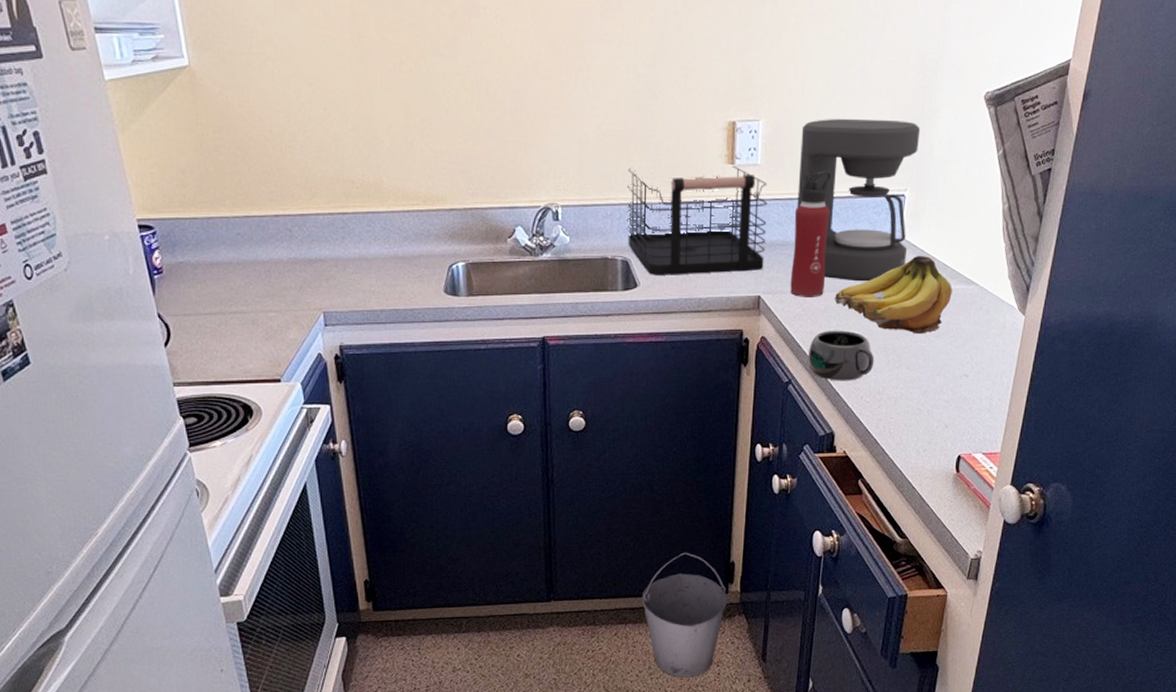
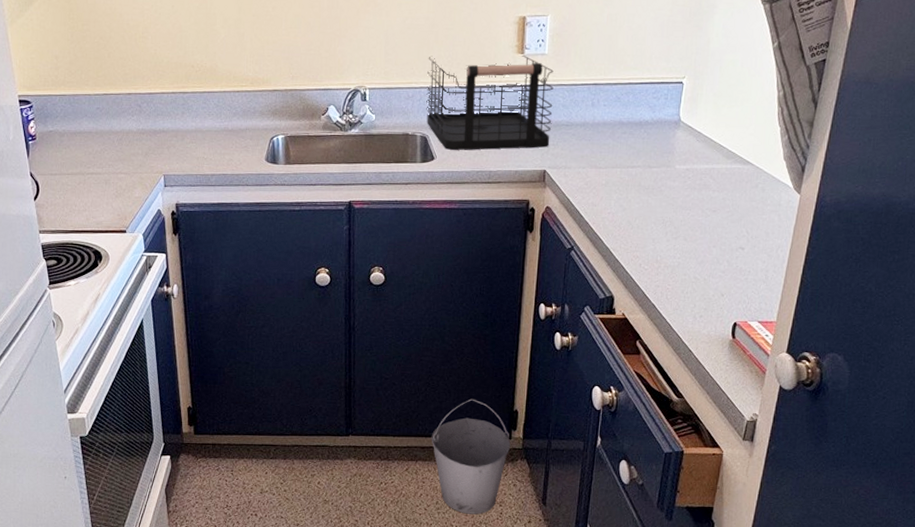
water bottle: present [790,171,832,297] -> none [573,60,614,173]
coffee maker: present [797,118,921,281] -> none [581,13,698,159]
mug: present [807,330,875,381] -> none [589,202,653,250]
fruit: present [834,255,952,334] -> none [615,136,729,208]

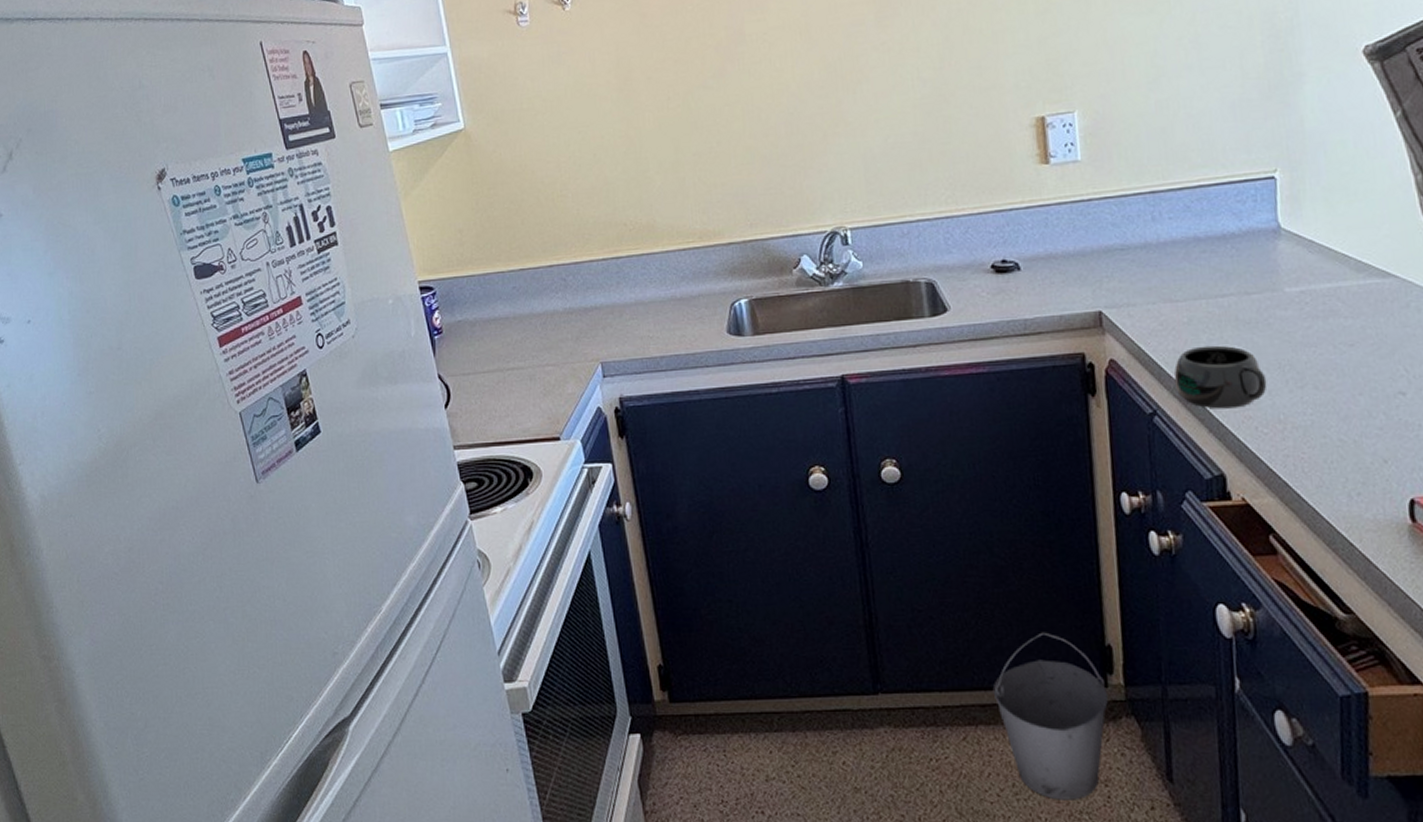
dish rack: present [426,54,554,150] -> none [922,164,1102,297]
mug: none [589,202,653,250] -> present [1174,345,1267,409]

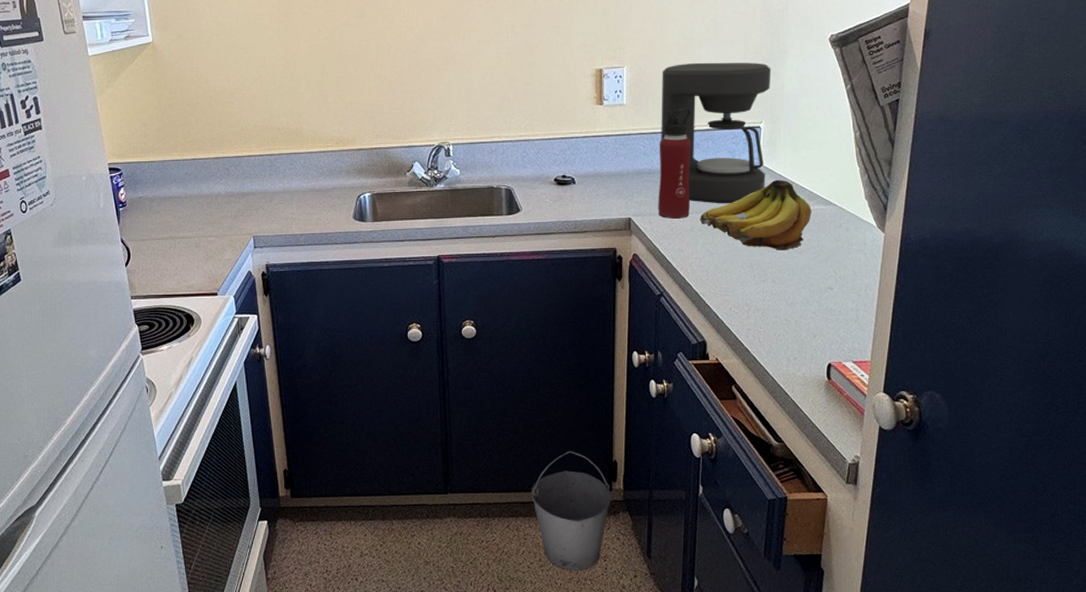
coffee maker: none [1127,91,1290,285] -> present [661,62,771,203]
water bottle: none [1132,159,1185,309] -> present [658,108,692,219]
mug: present [1174,345,1267,409] -> none [677,247,741,294]
fruit: none [1199,246,1363,344] -> present [699,179,811,250]

